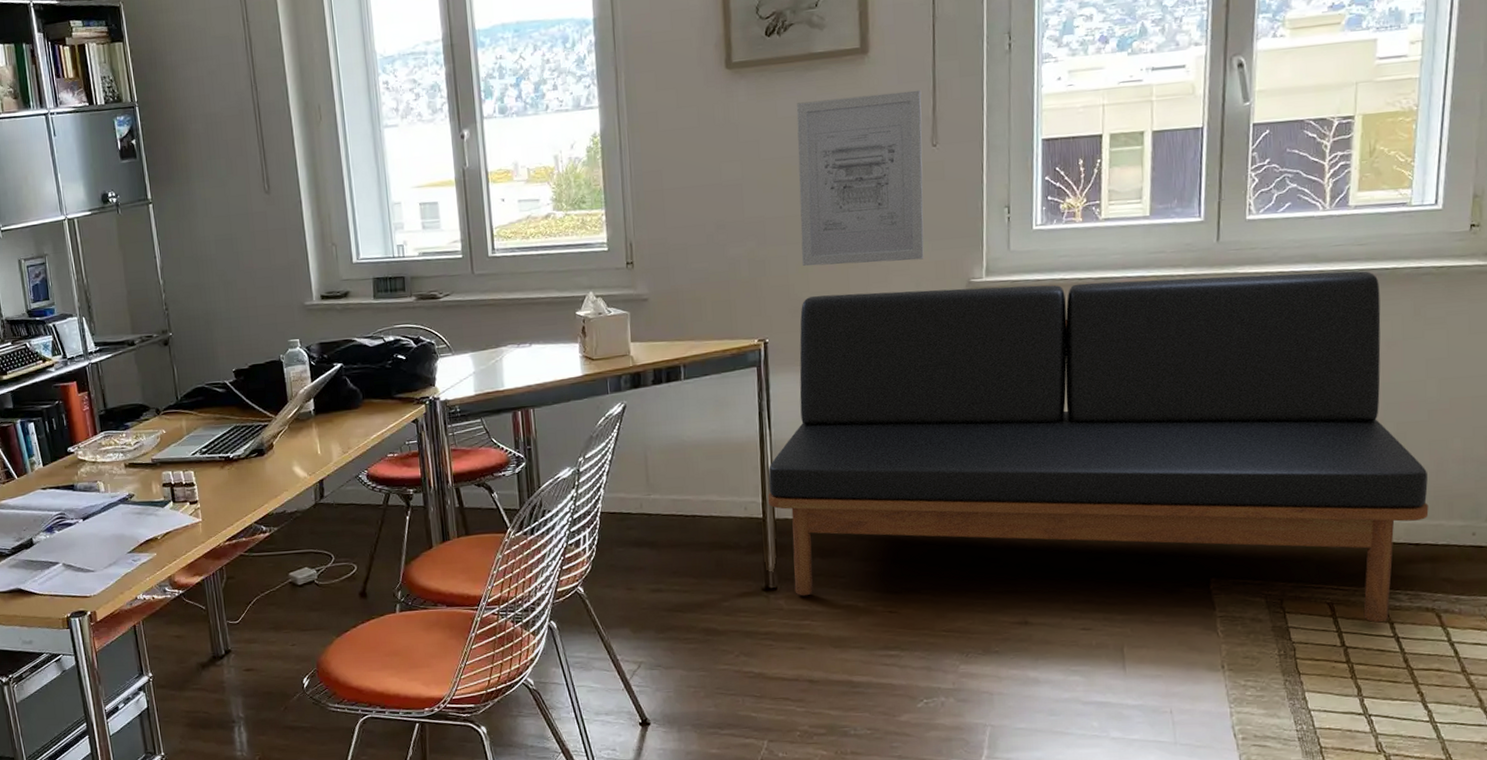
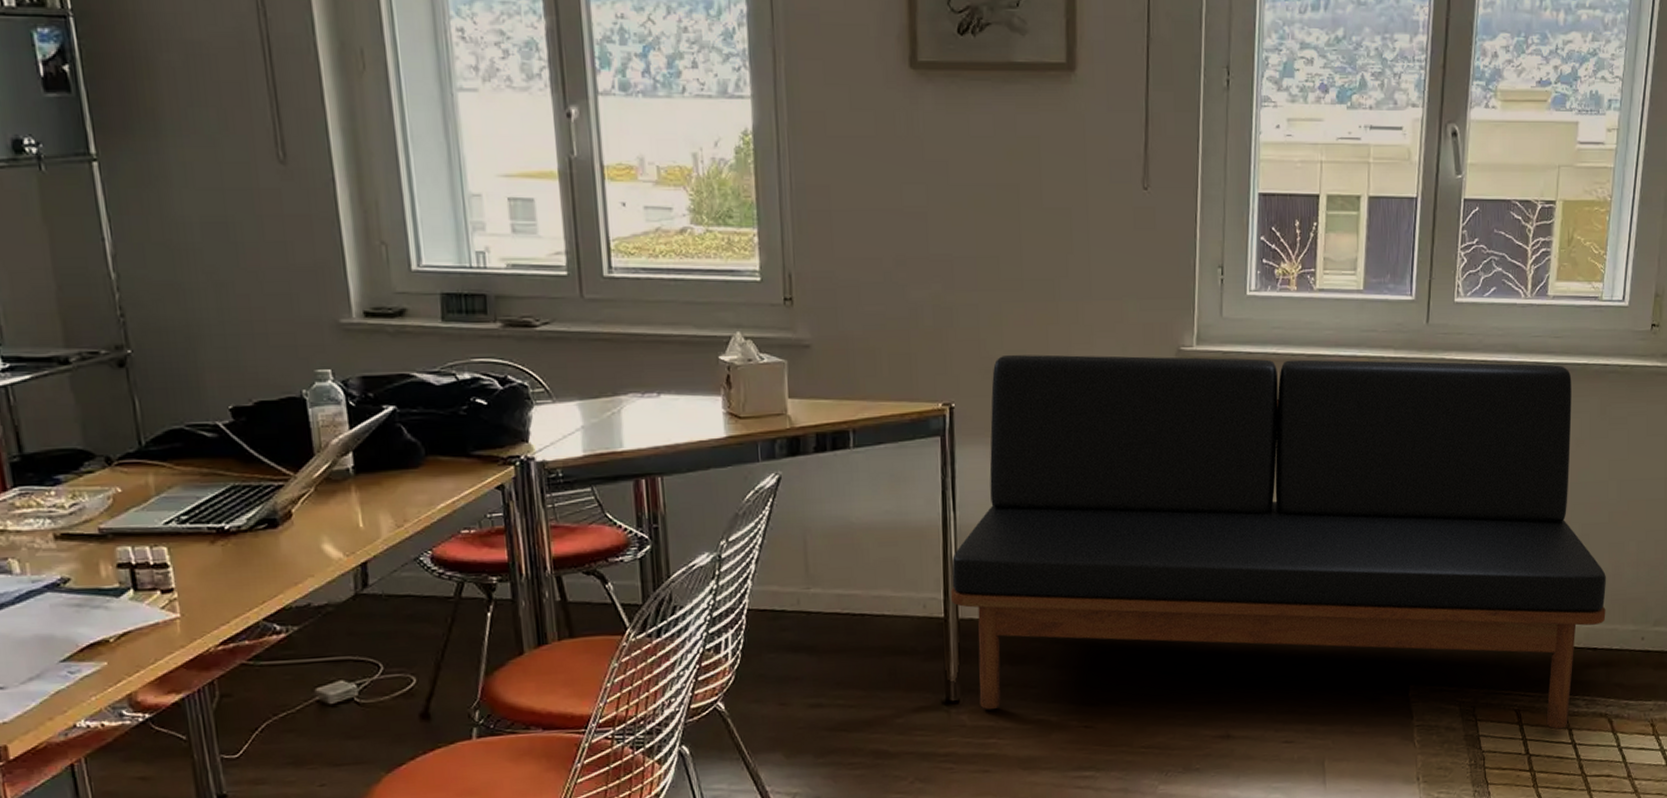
wall art: present [796,90,924,267] -> none [992,121,1133,321]

